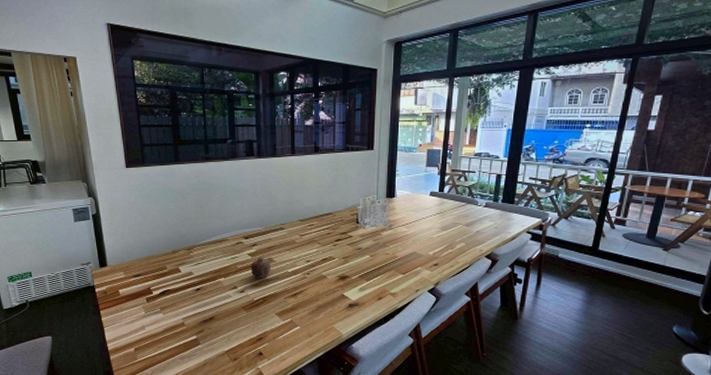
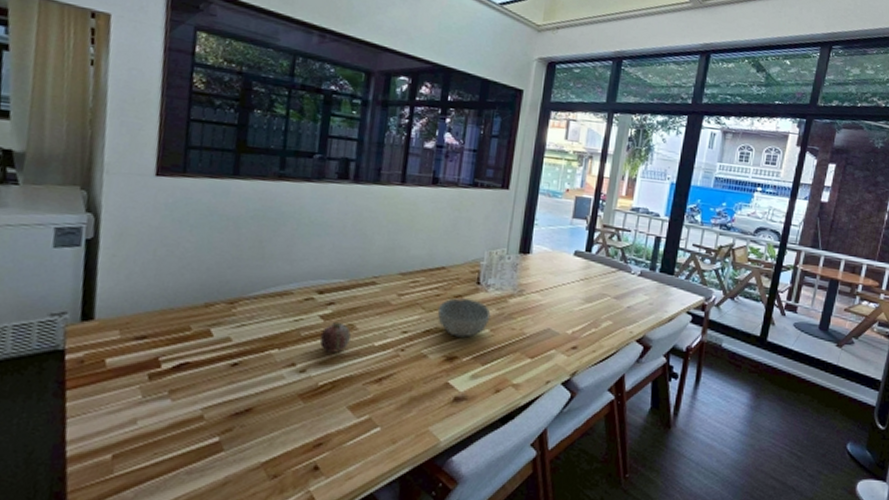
bowl: none [329,235,369,262] -> present [437,298,491,338]

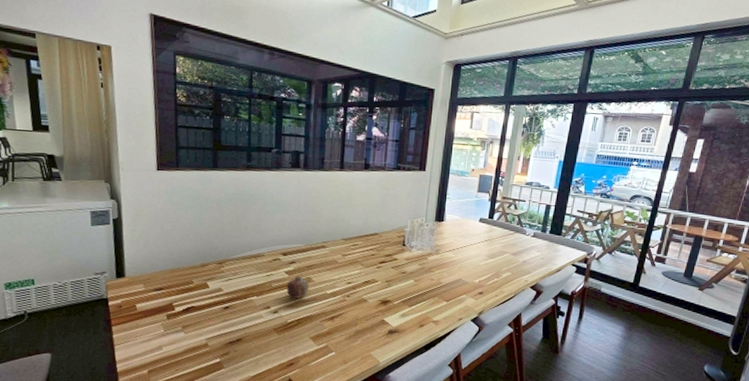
bowl: present [437,298,491,338] -> none [373,256,414,287]

